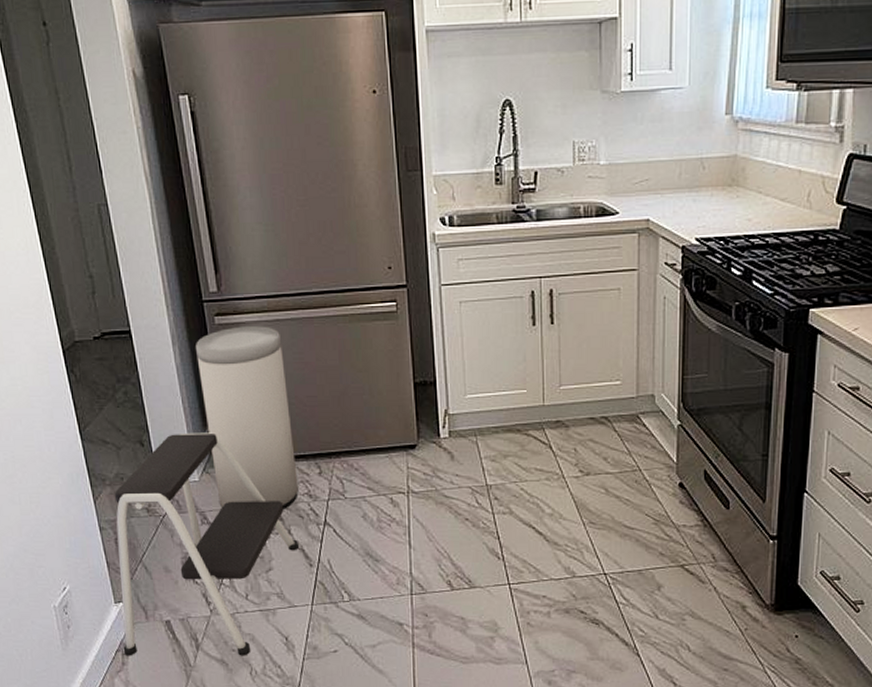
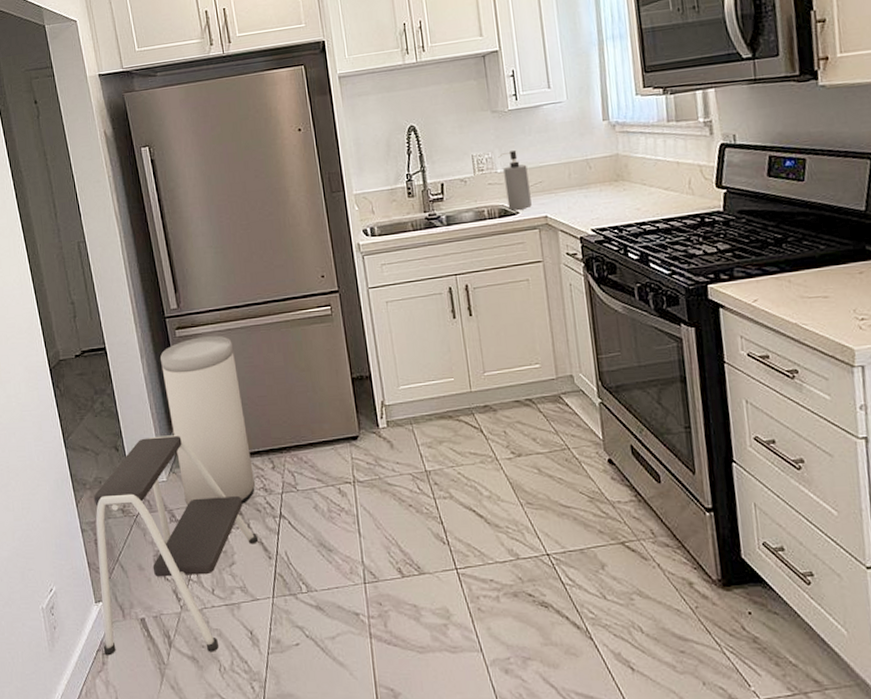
soap dispenser: none [603,140,634,210] -> present [498,150,532,211]

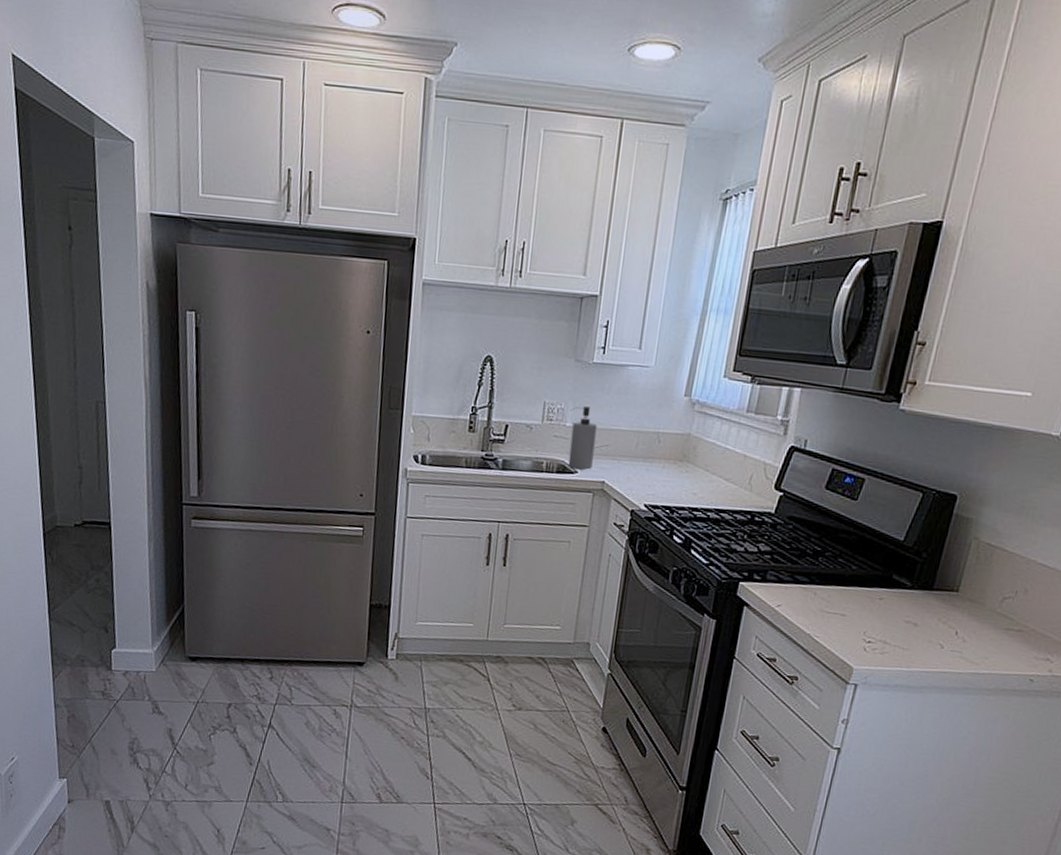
step stool: present [93,435,258,656] -> none [61,624,242,843]
pedal bin: present [160,335,255,505] -> none [169,531,252,708]

